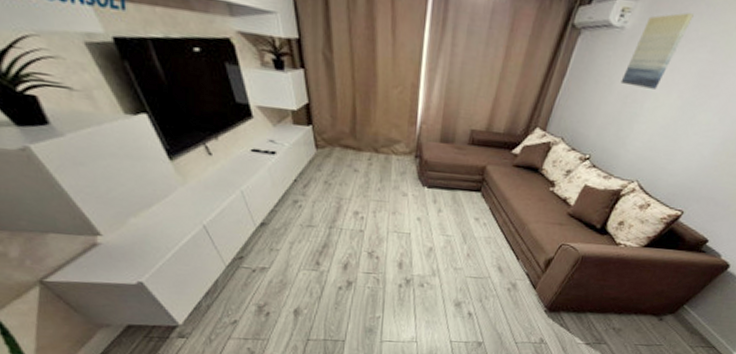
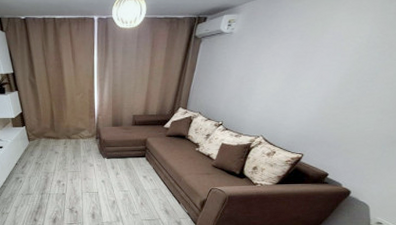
wall art: present [620,12,694,89] -> none [236,16,282,70]

